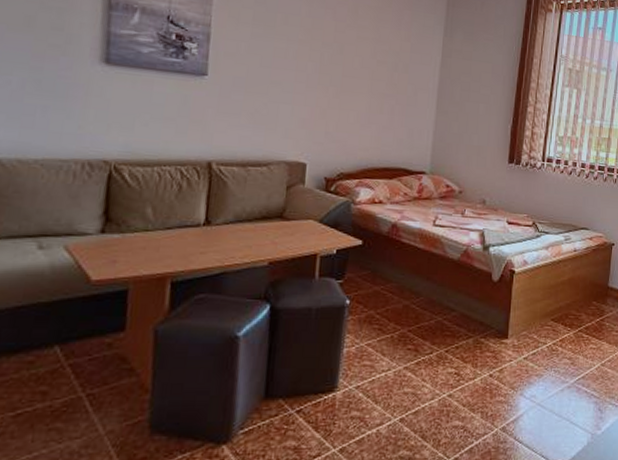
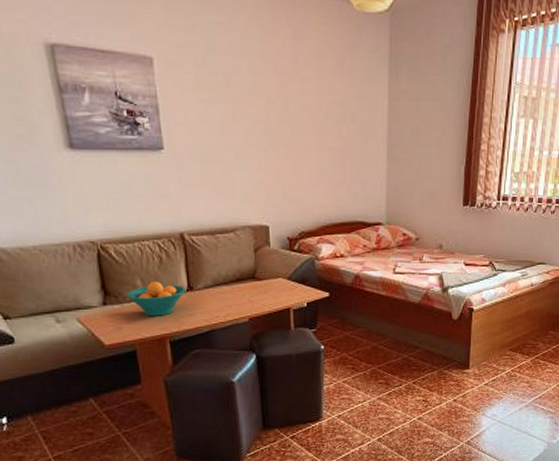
fruit bowl: none [132,210,202,251] -> present [127,281,185,317]

